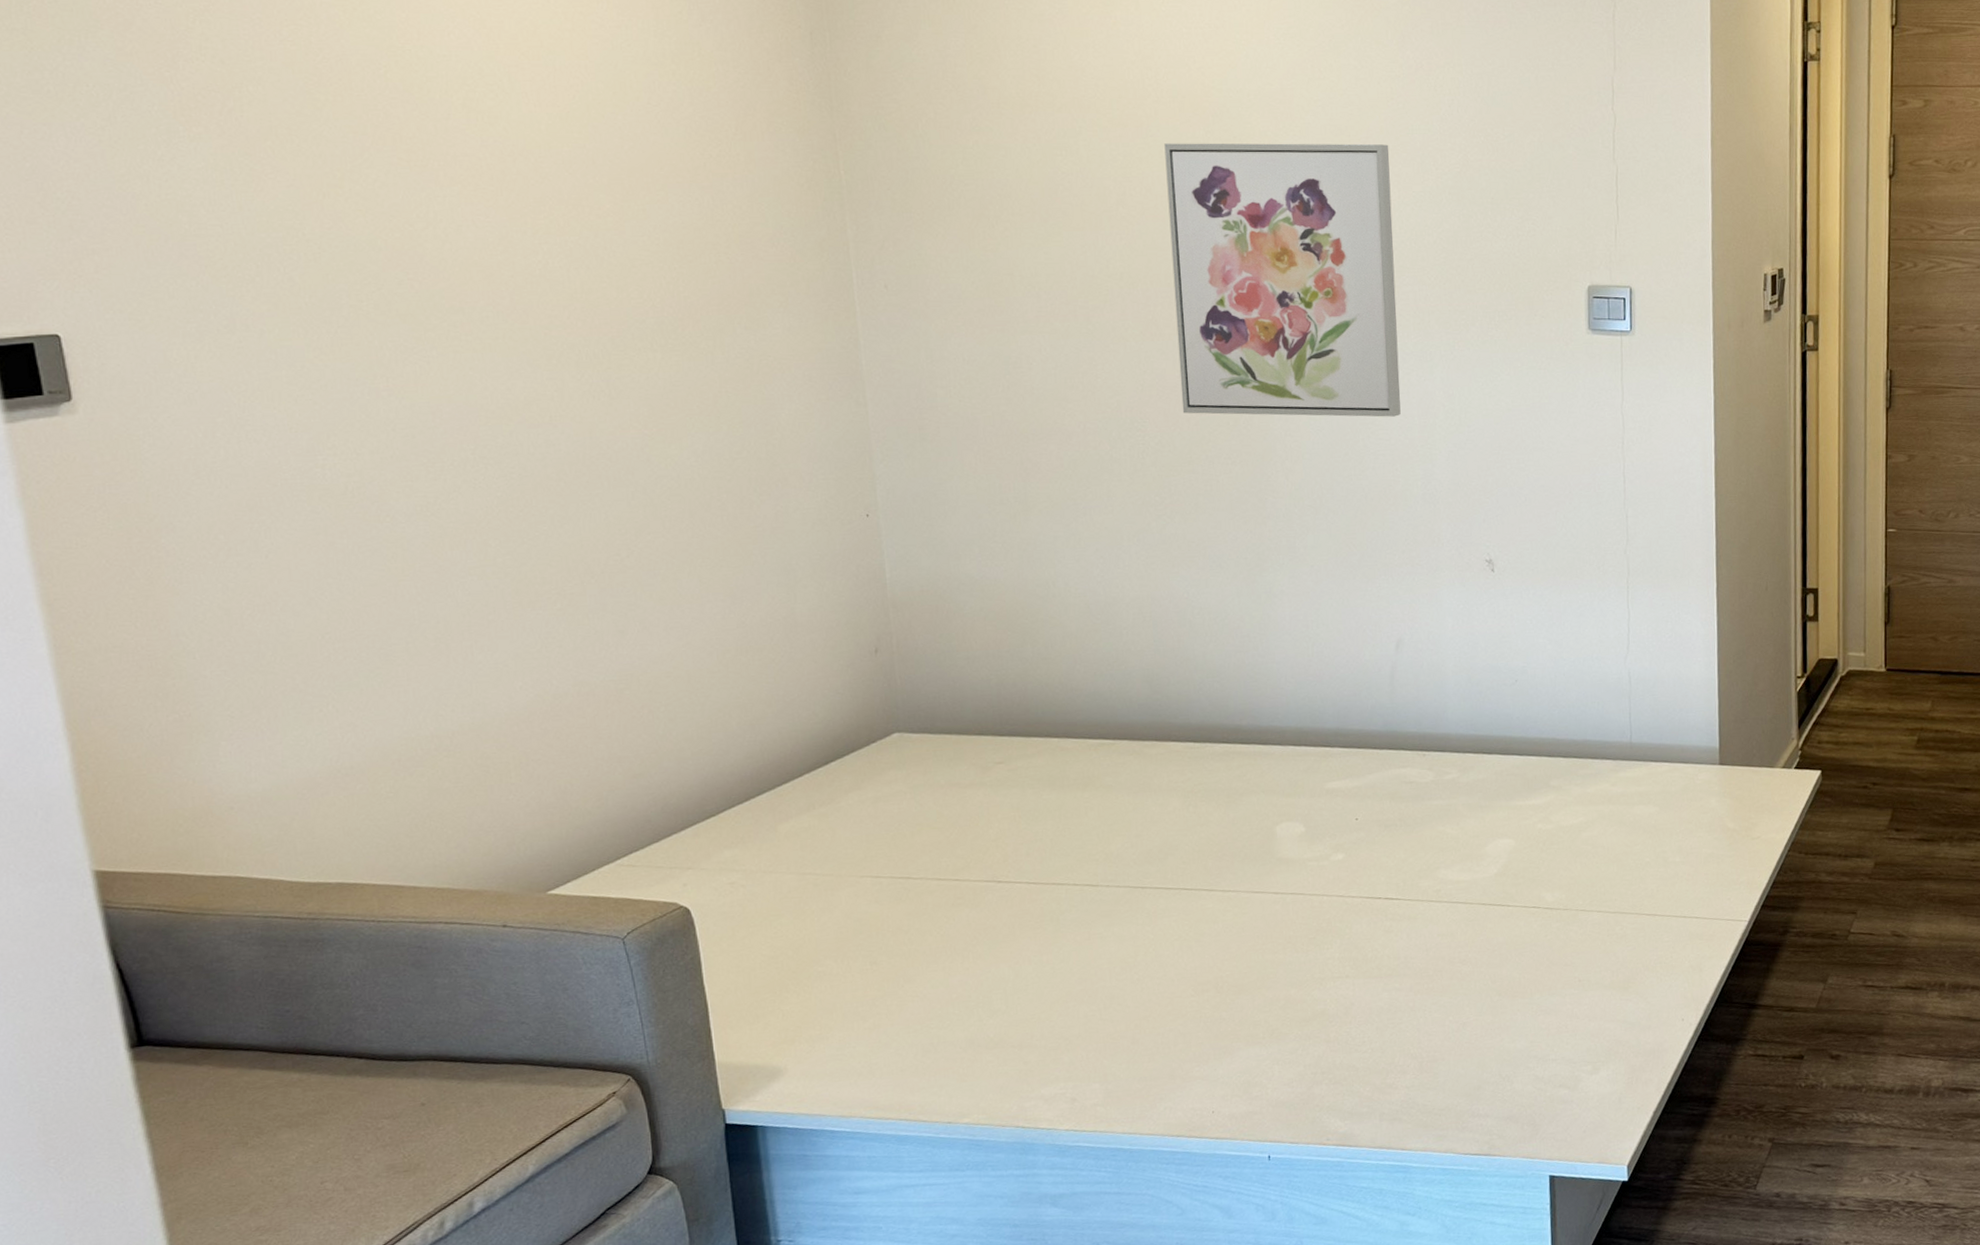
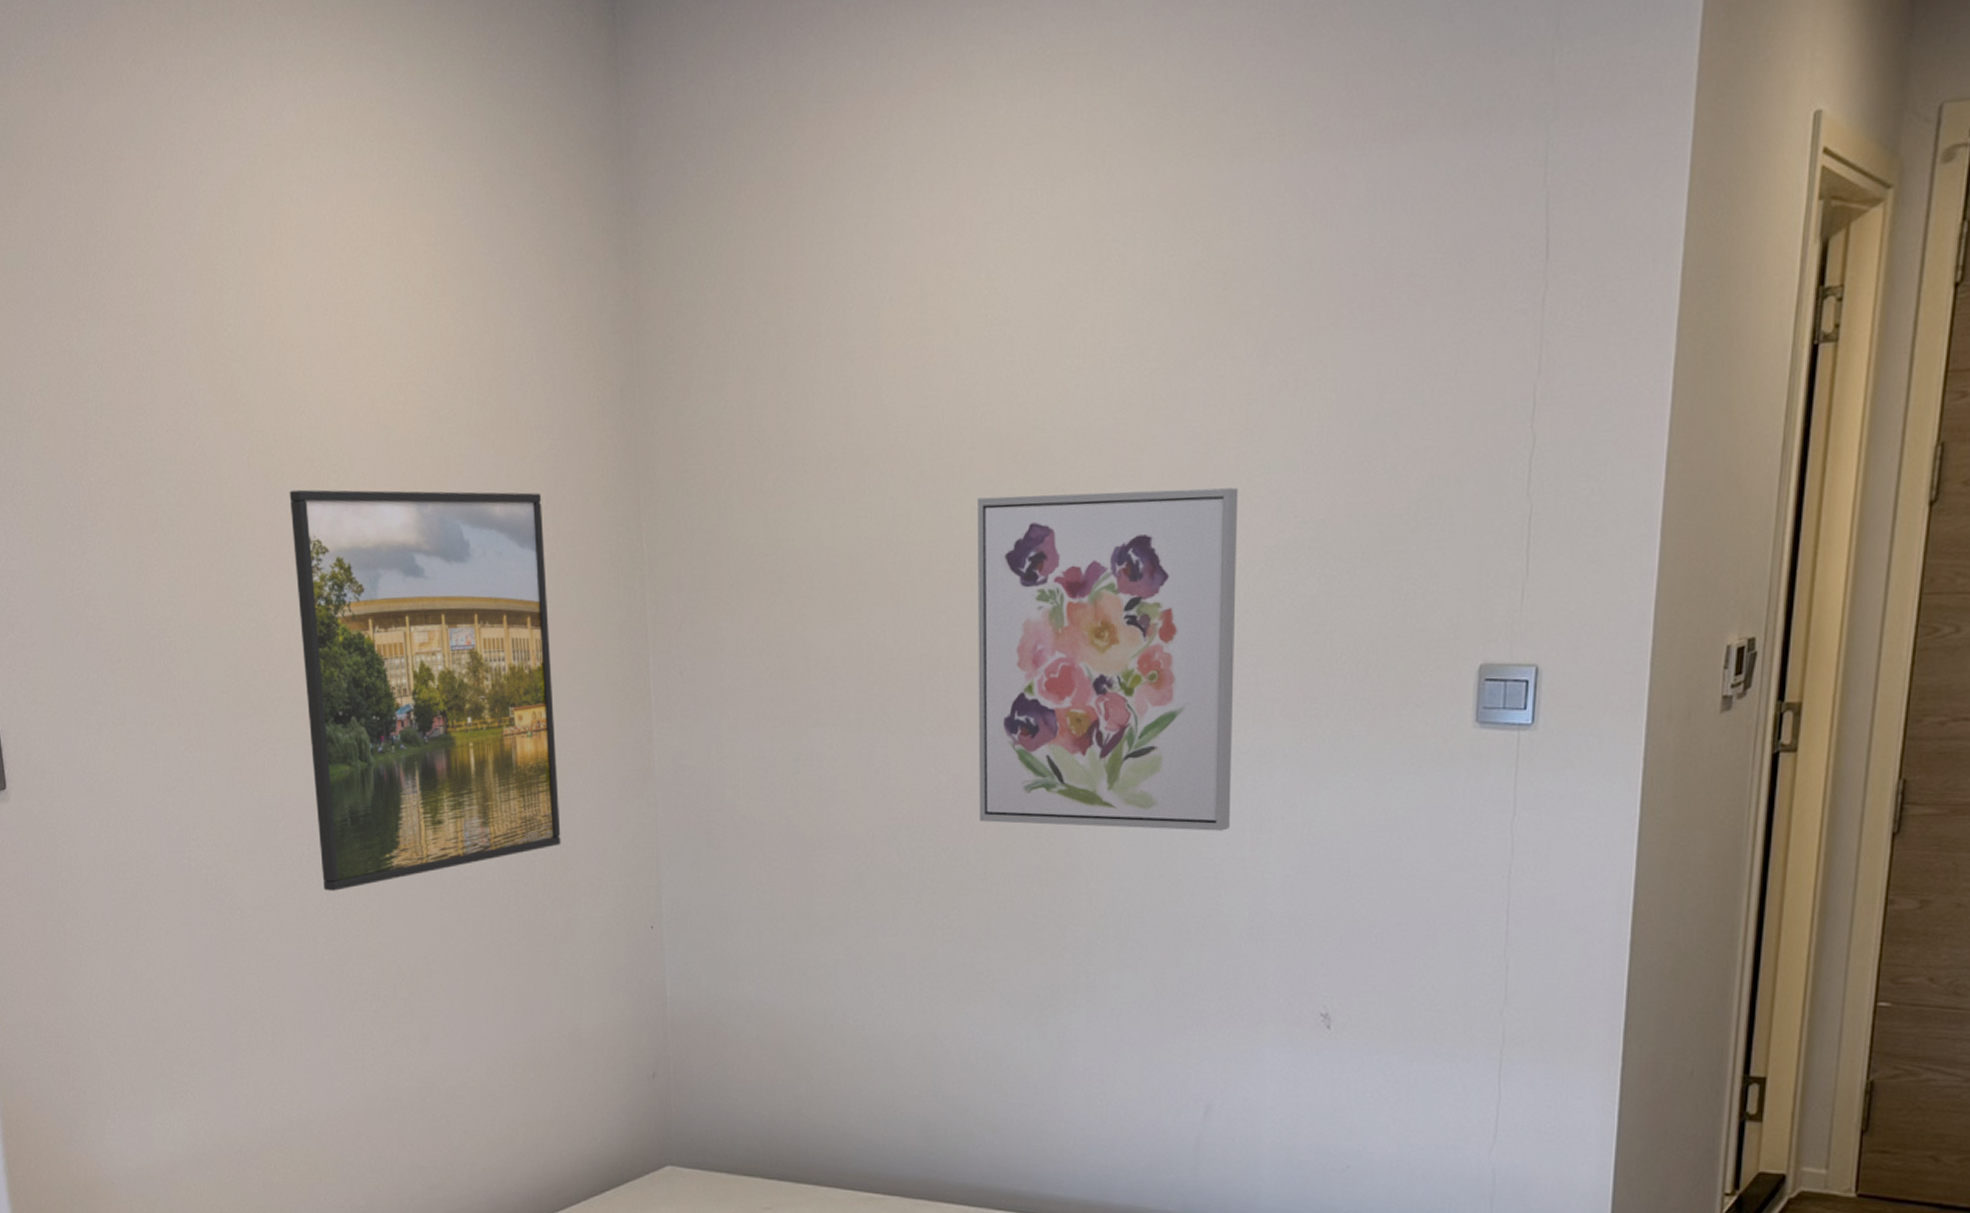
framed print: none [437,106,766,495] -> present [289,489,561,891]

